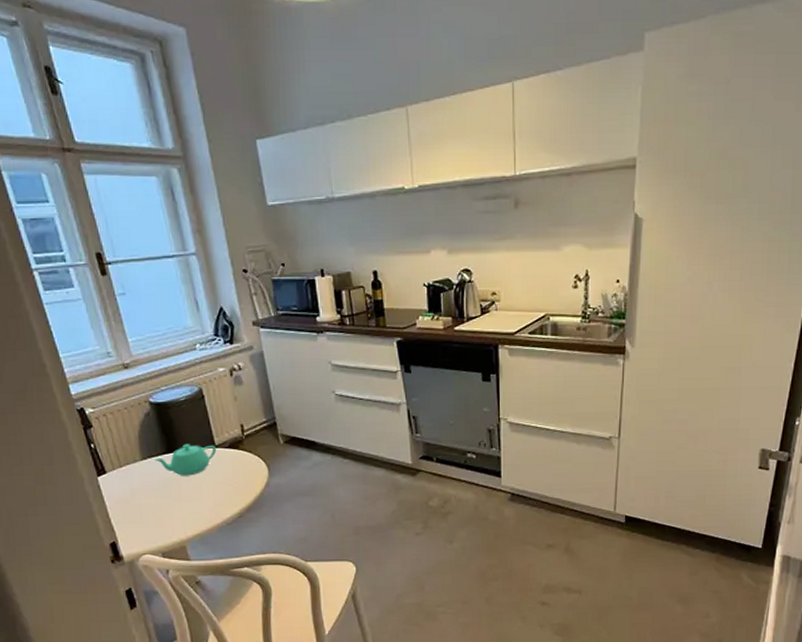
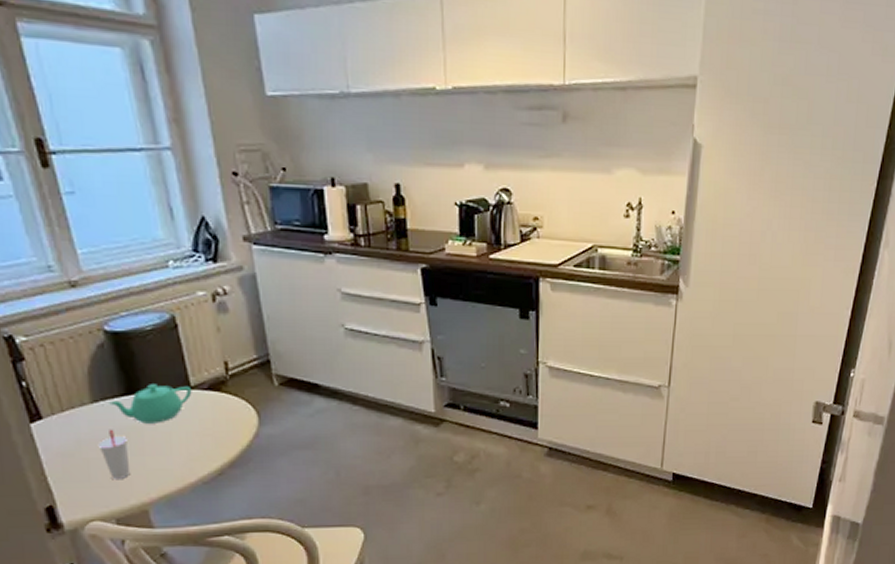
cup: none [147,480,172,521] -> present [97,429,131,479]

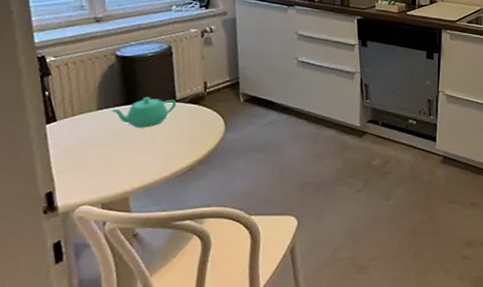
cup: present [97,429,131,479] -> none [96,131,121,171]

